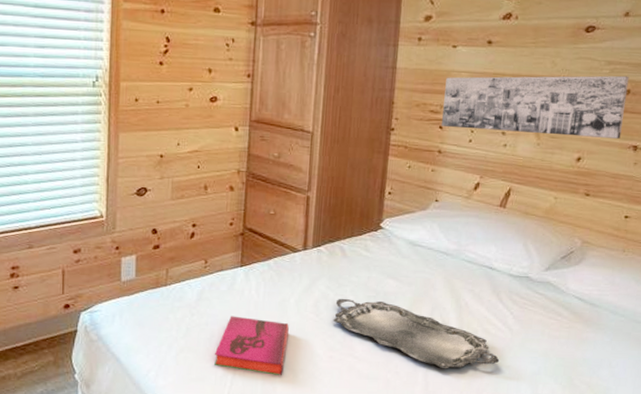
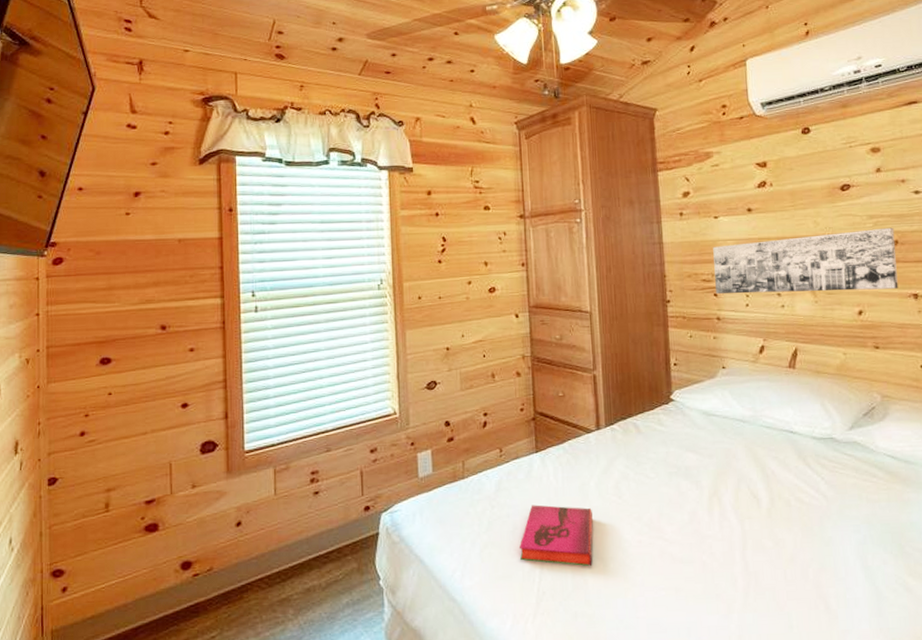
serving tray: present [333,298,500,369] -> none [636,476,820,546]

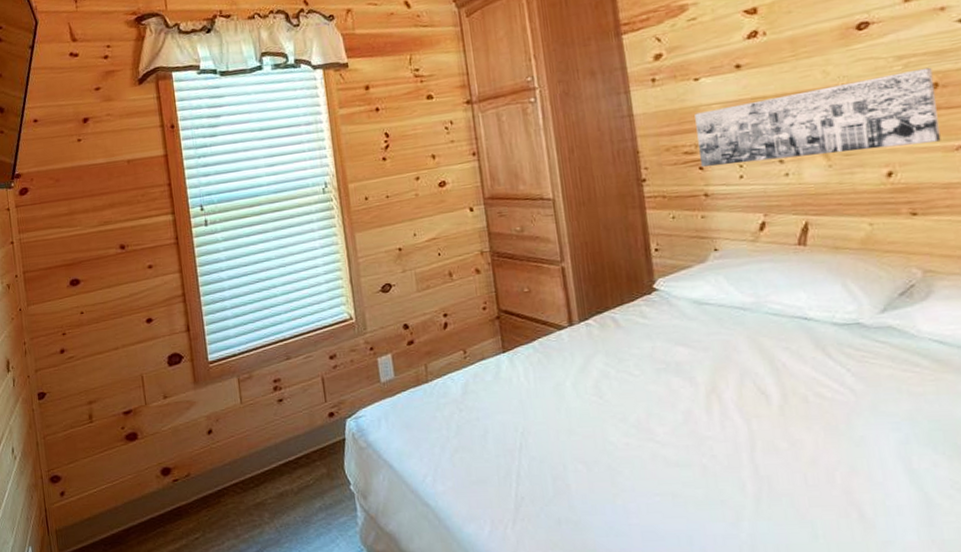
hardback book: present [519,505,593,566] -> none [491,407,574,471]

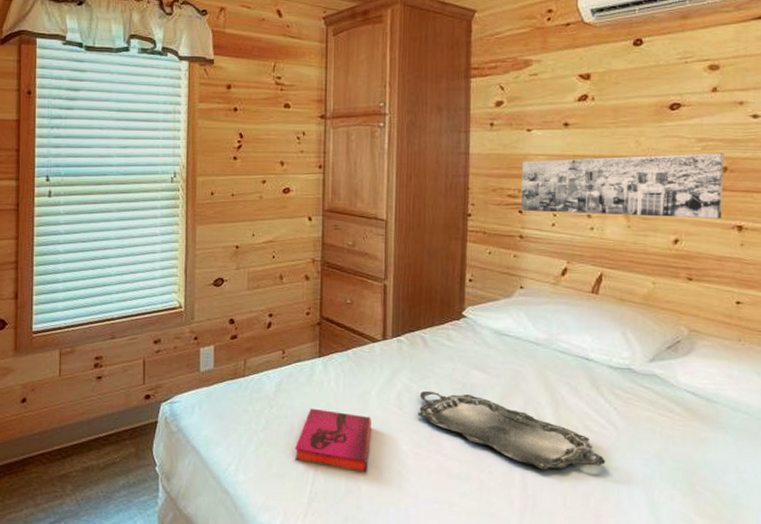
hardback book: none [491,407,574,471] -> present [294,408,371,473]
serving tray: none [619,373,848,447] -> present [417,390,606,470]

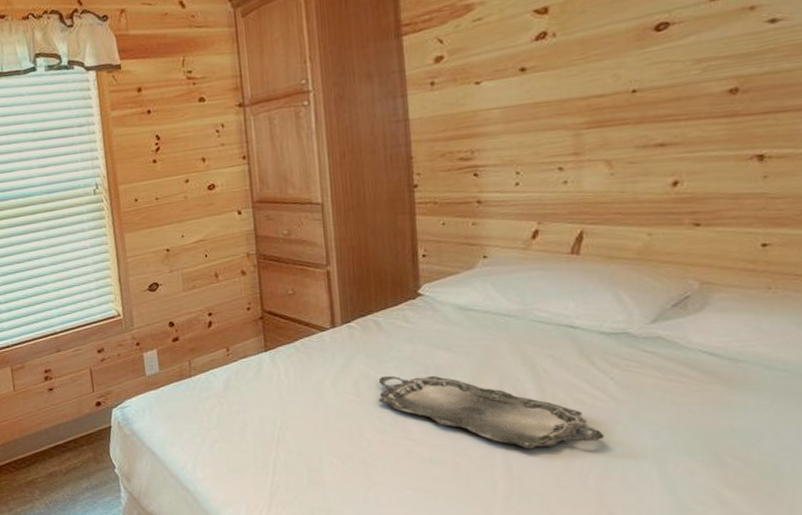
hardback book: present [294,408,371,473] -> none [250,403,330,463]
wall art: present [521,152,724,219] -> none [473,71,735,173]

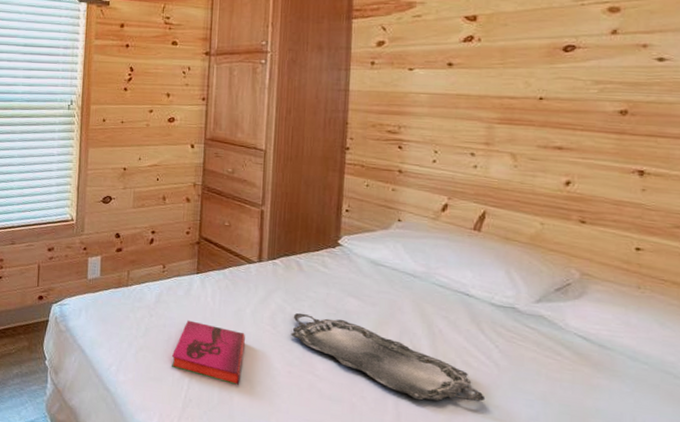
hardback book: none [250,403,330,463] -> present [171,320,245,385]

